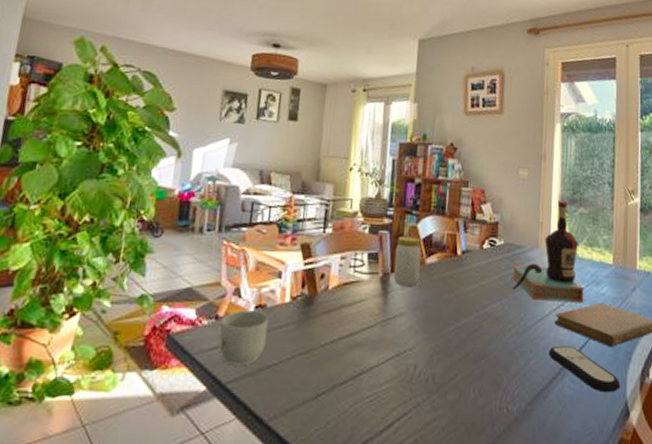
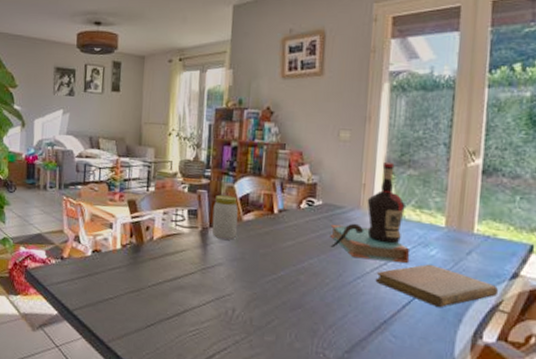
mug: present [219,310,269,366] -> none [65,253,104,298]
remote control: present [548,345,621,393] -> none [368,302,448,350]

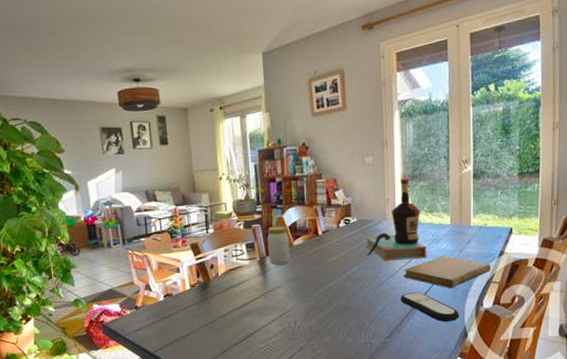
remote control: none [368,302,448,350] -> present [400,292,460,322]

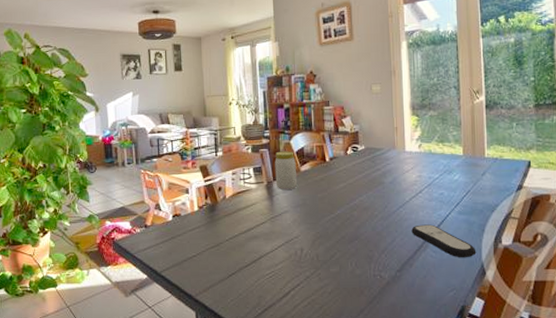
bottle: present [365,178,427,261] -> none [373,107,439,191]
notebook: present [403,255,492,289] -> none [414,187,510,223]

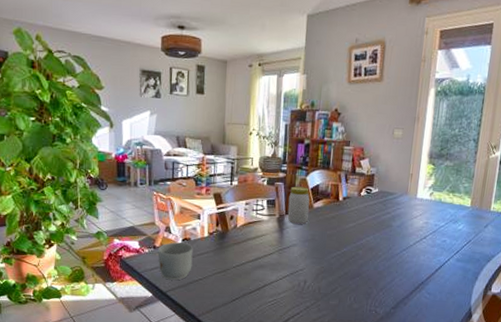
mug: none [149,219,185,259] -> present [158,242,193,281]
remote control: present [411,224,477,258] -> none [410,268,467,302]

